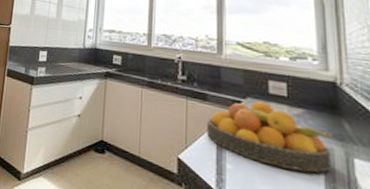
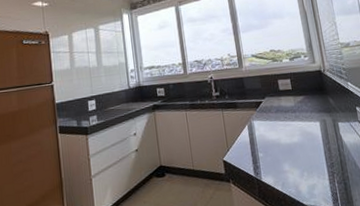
fruit bowl: present [207,101,332,173] -> none [240,98,326,145]

